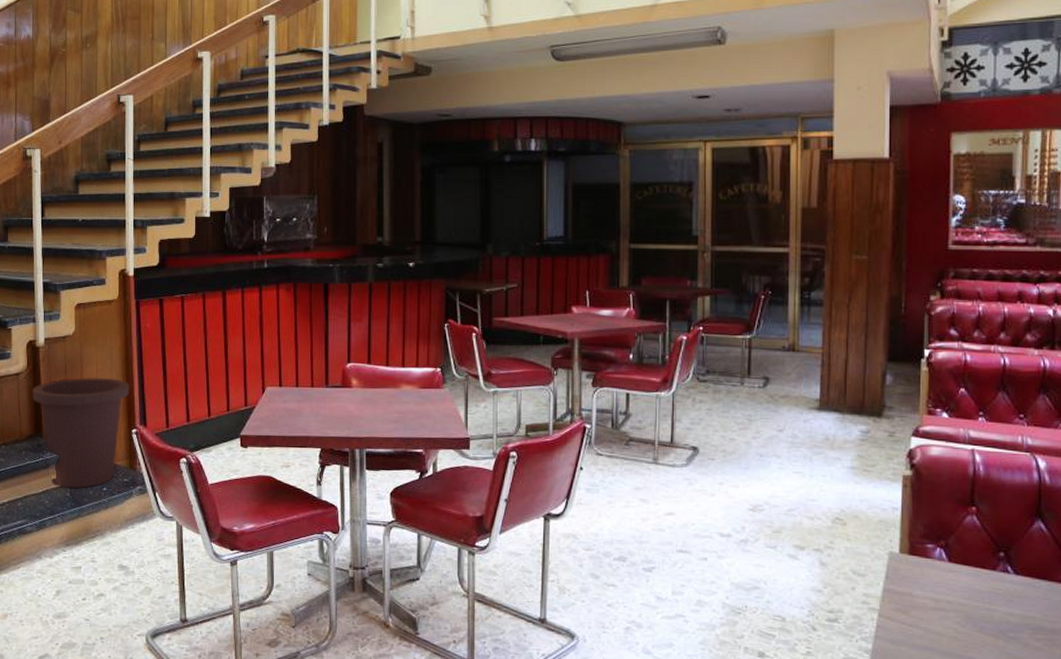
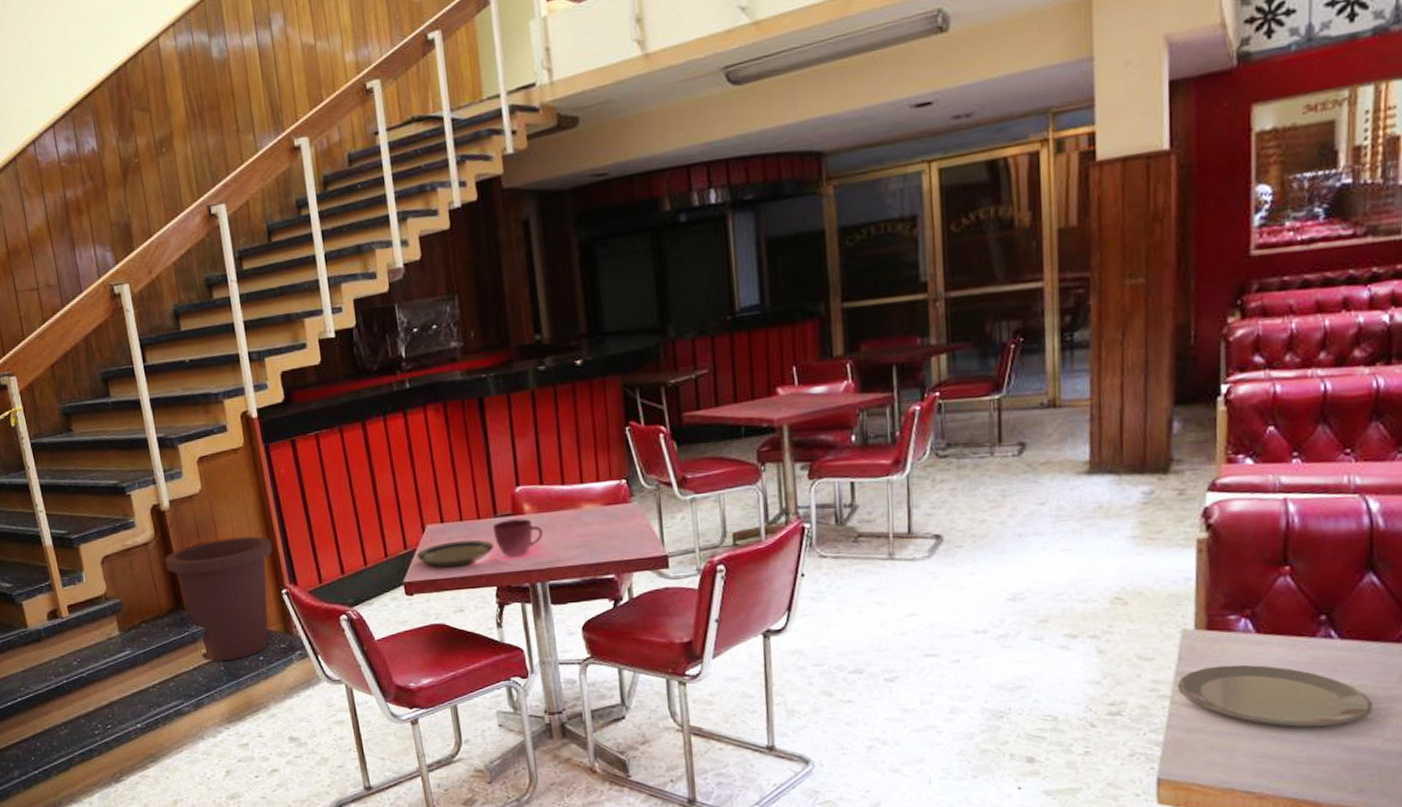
plate: none [255,404,323,426] -> present [417,539,494,567]
cup: none [323,391,366,425] -> present [492,518,544,558]
plate: none [884,587,1041,651] -> present [1176,664,1372,728]

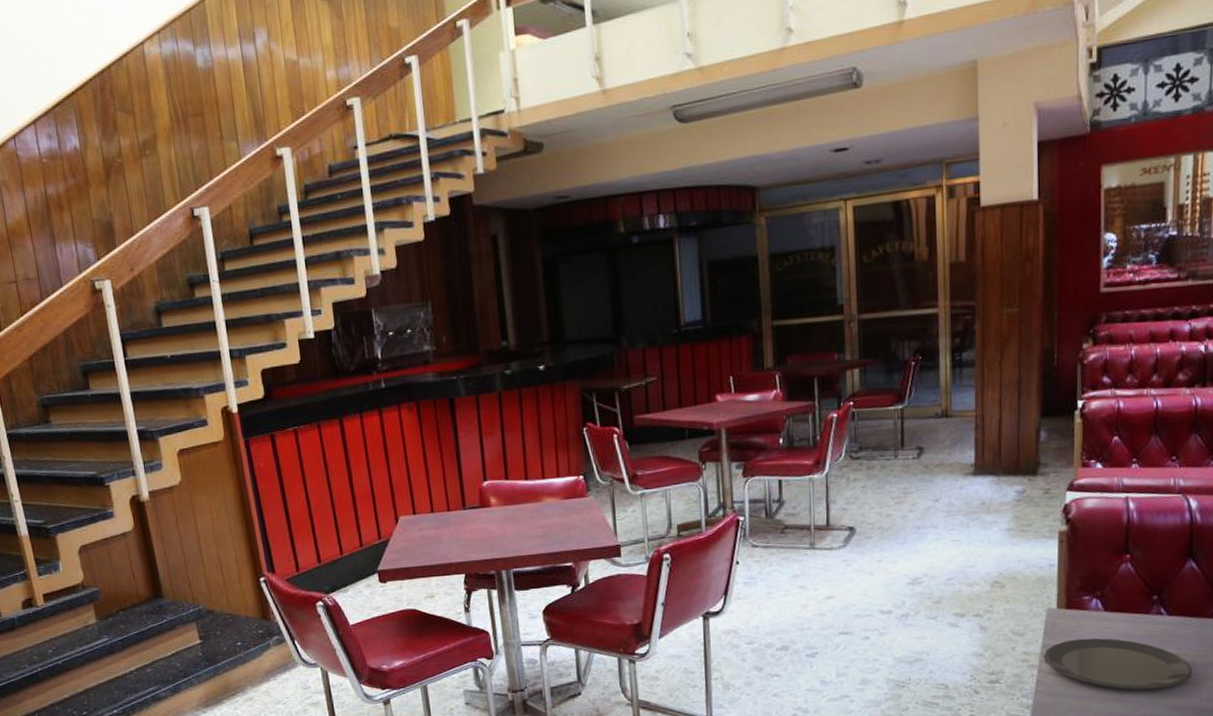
trash can: present [165,536,272,662] -> none [143,526,251,648]
plate: present [417,539,494,567] -> none [390,530,463,556]
cup: present [492,518,544,558] -> none [461,511,508,548]

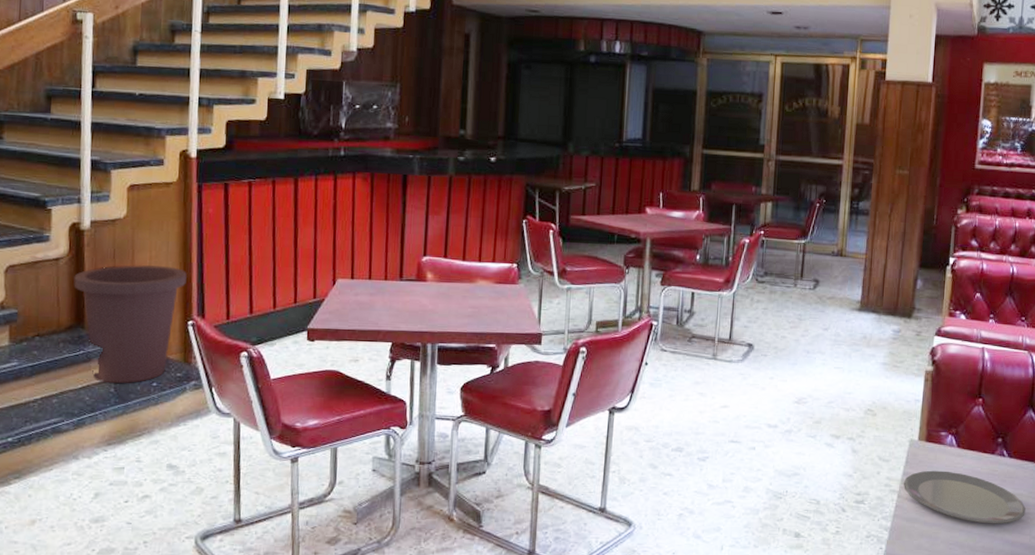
trash can: none [143,526,251,648] -> present [74,265,187,384]

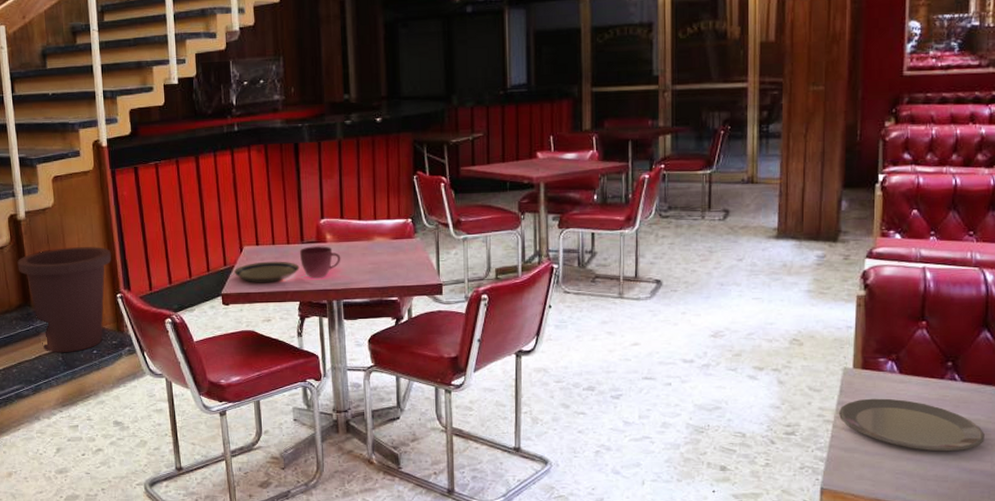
plate: none [324,297,396,319] -> present [234,261,300,282]
cup: none [396,284,441,319] -> present [299,246,341,279]

